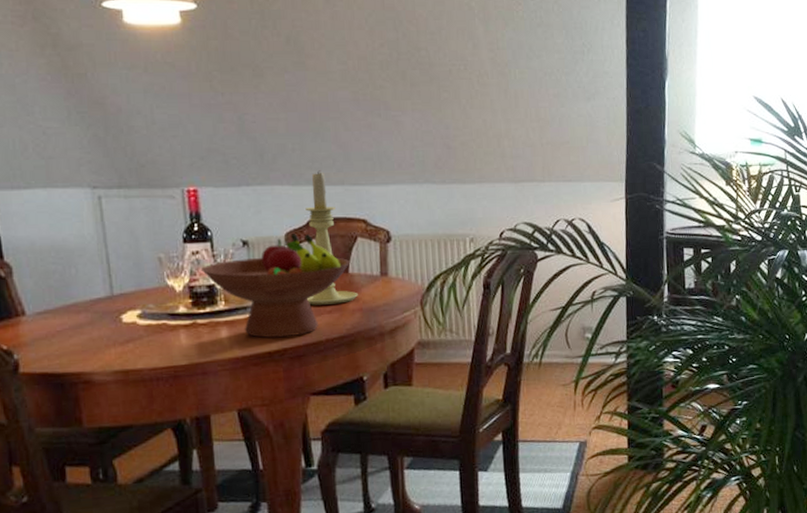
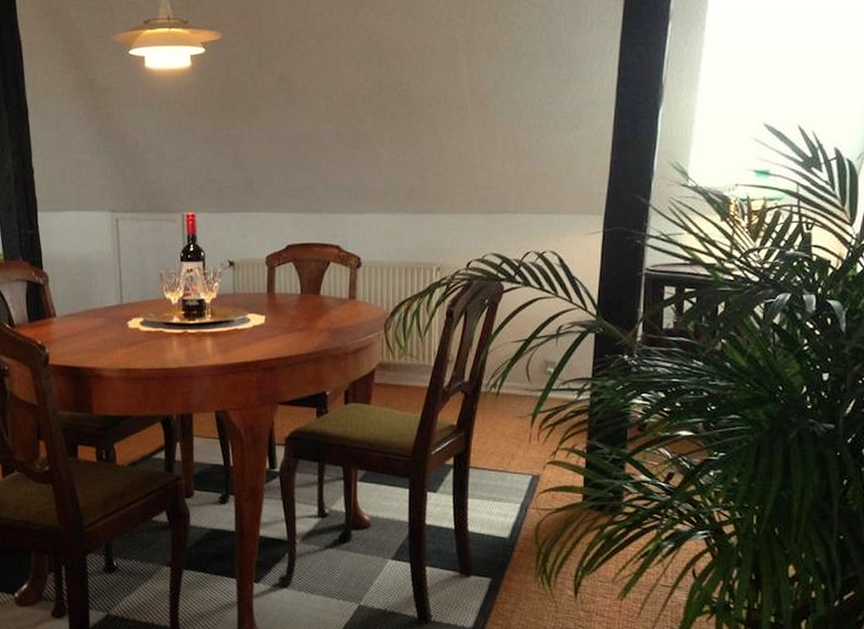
fruit bowl: present [201,234,351,338] -> none [194,257,322,350]
candle holder: present [305,170,358,305] -> none [281,199,327,323]

